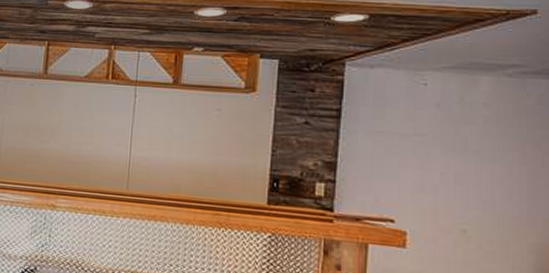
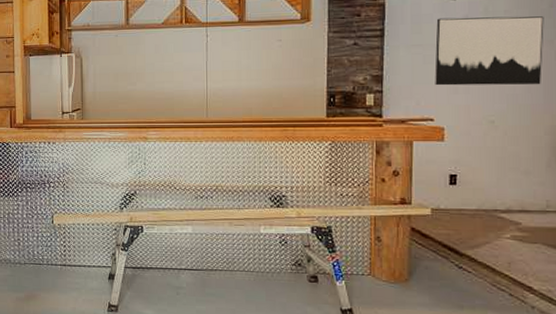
wall art: none [398,103,530,194] -> present [435,16,544,86]

